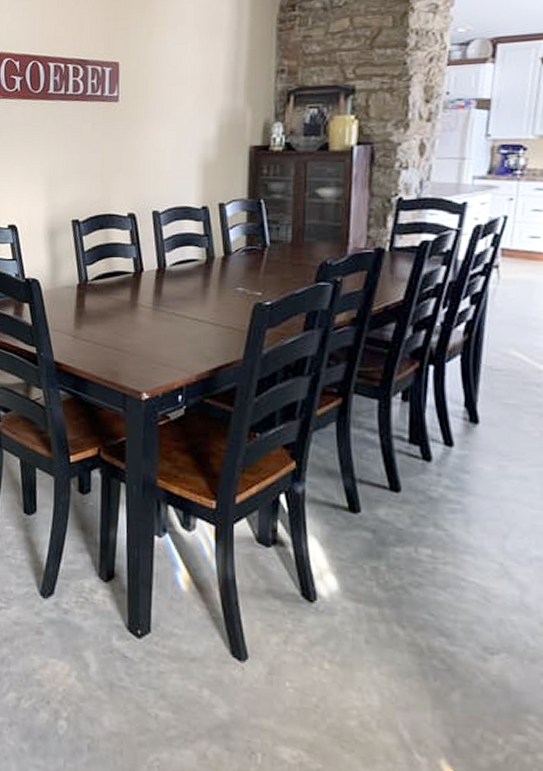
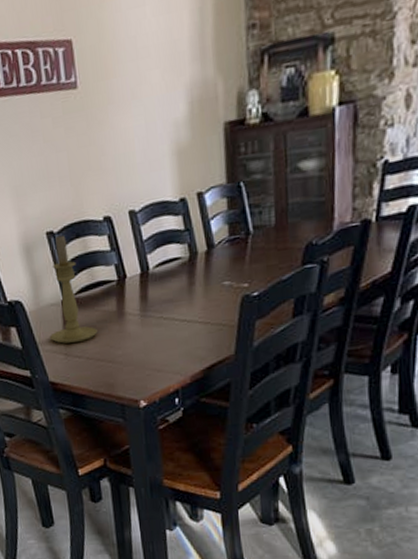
candle holder: none [60,223,108,326] -> present [49,234,97,344]

